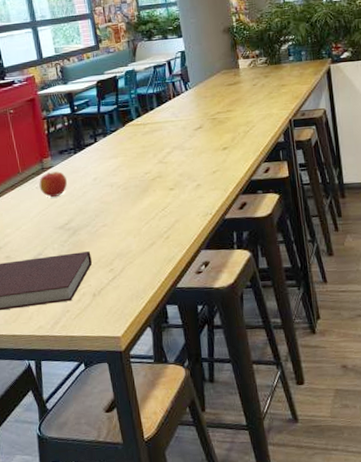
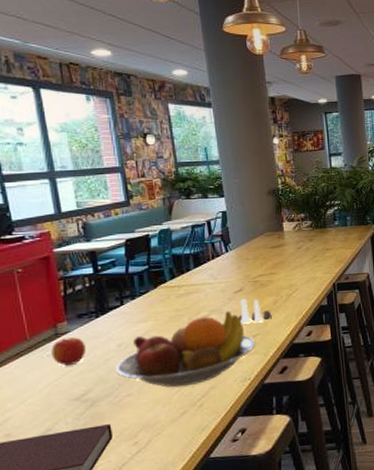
fruit bowl: none [92,147,216,220] -> present [116,311,256,388]
salt and pepper shaker set: none [198,135,231,161] -> present [238,298,272,324]

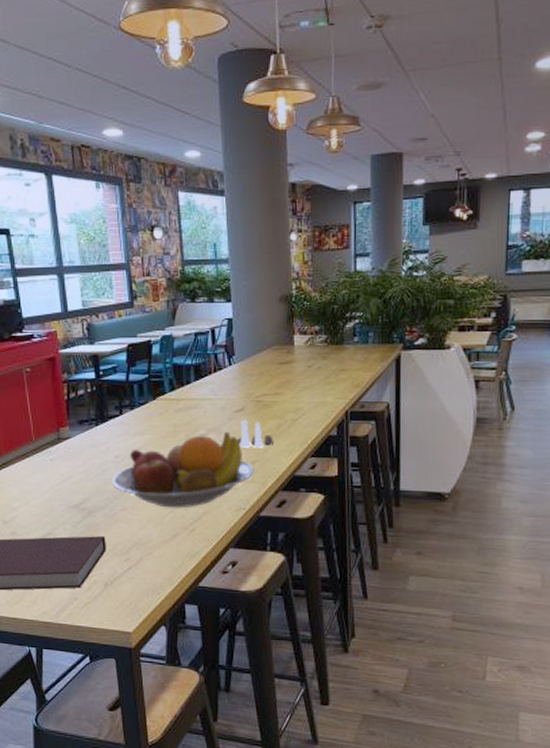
apple: present [51,337,87,366] -> none [54,443,86,473]

